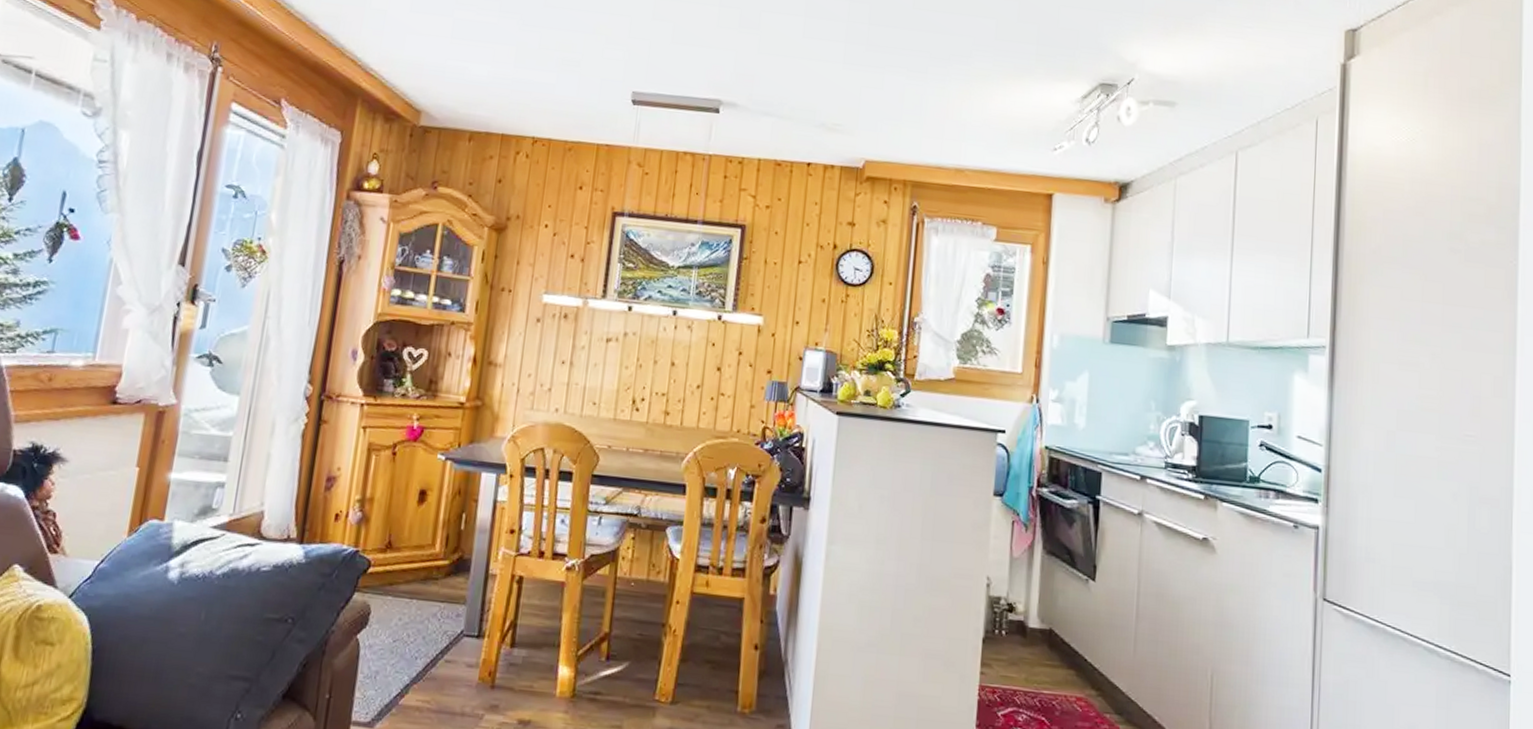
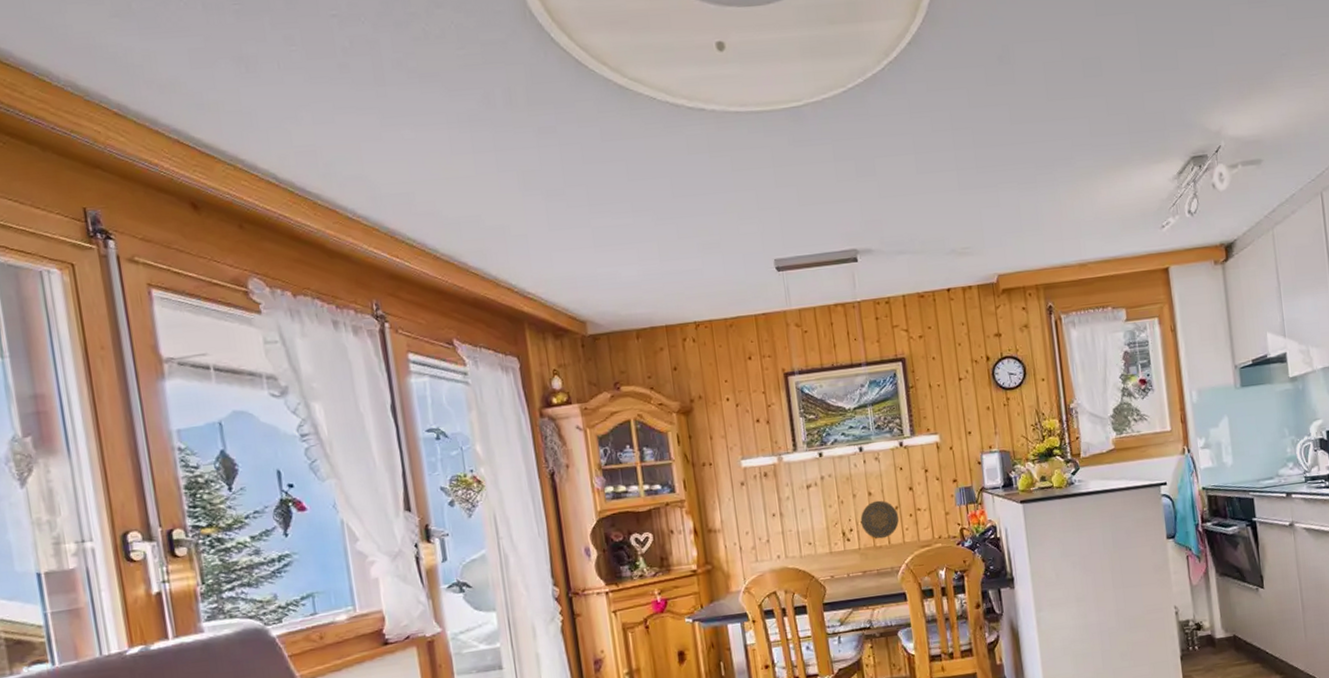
decorative plate: none [655,373,699,418] -> present [860,500,900,539]

